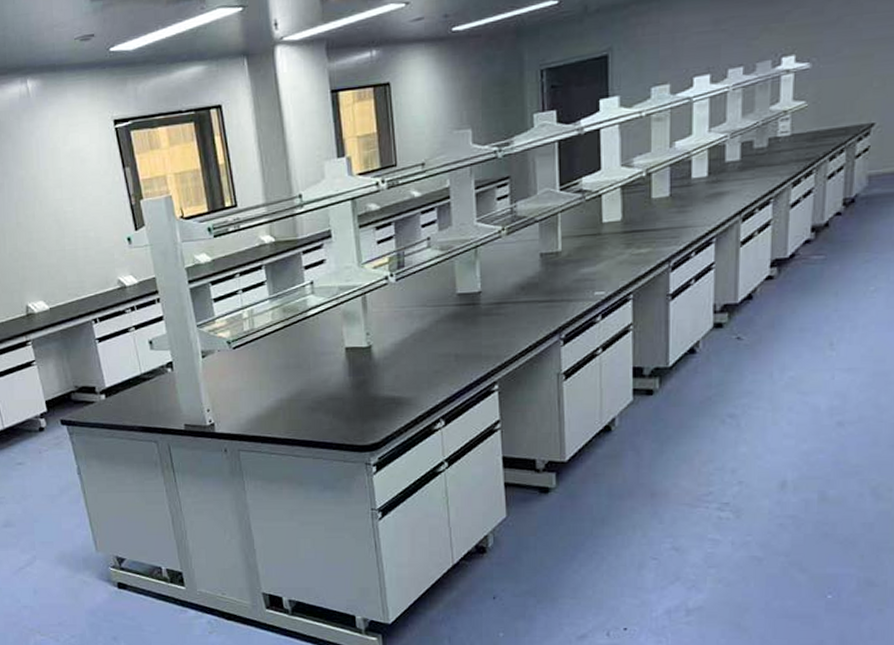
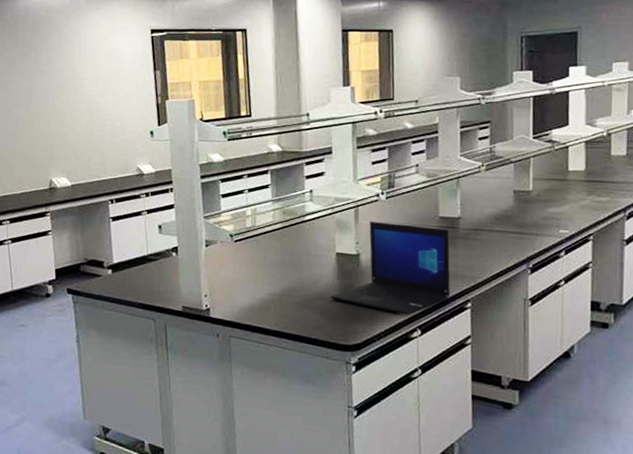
laptop: none [344,306,475,406] -> present [331,221,451,315]

